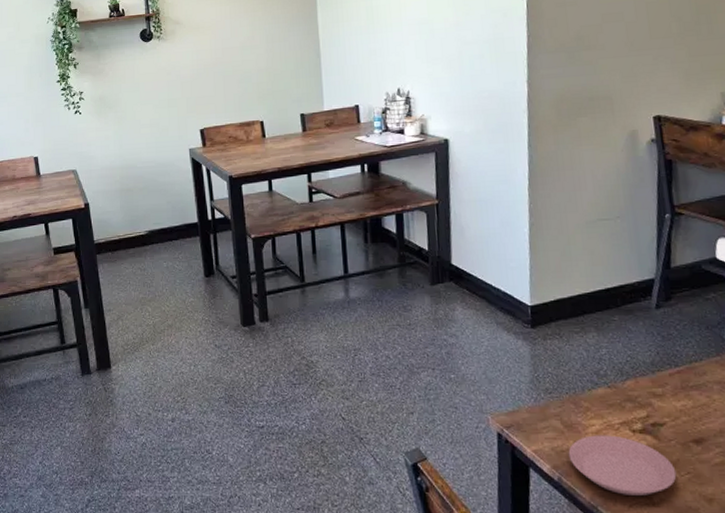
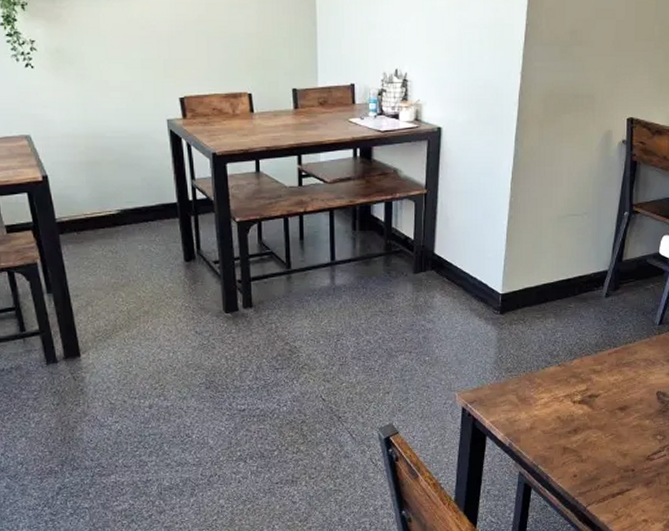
plate: present [568,435,677,496] -> none [520,406,603,455]

